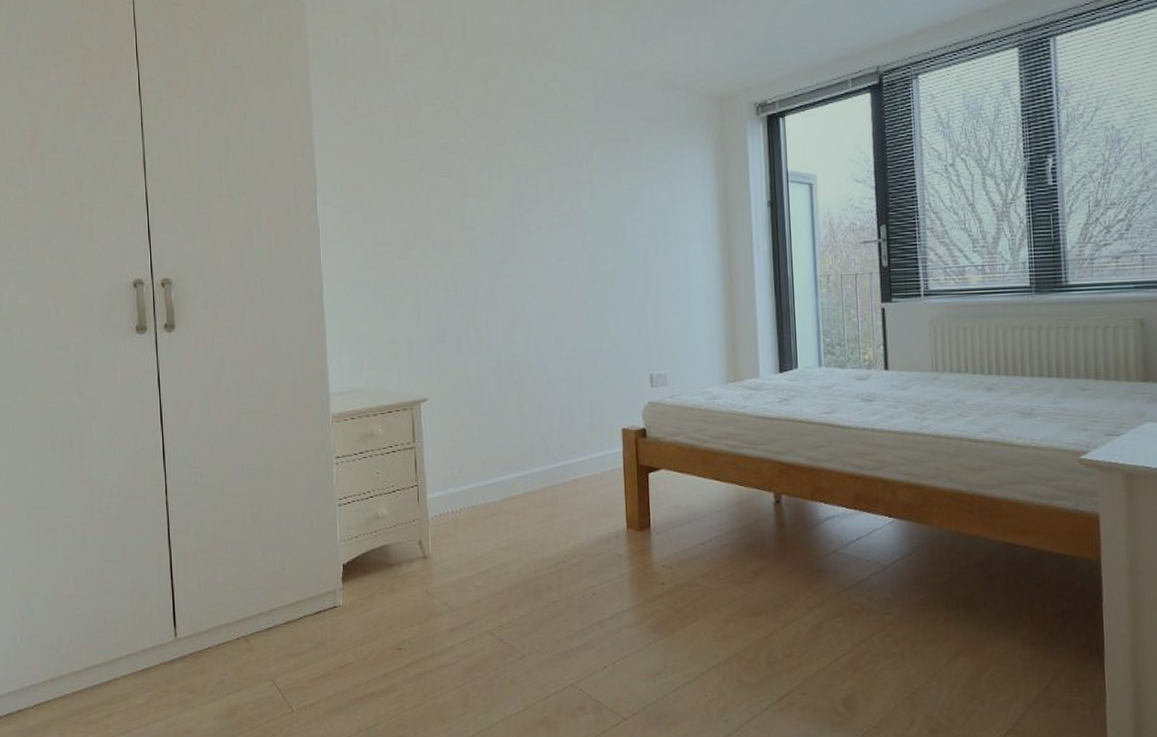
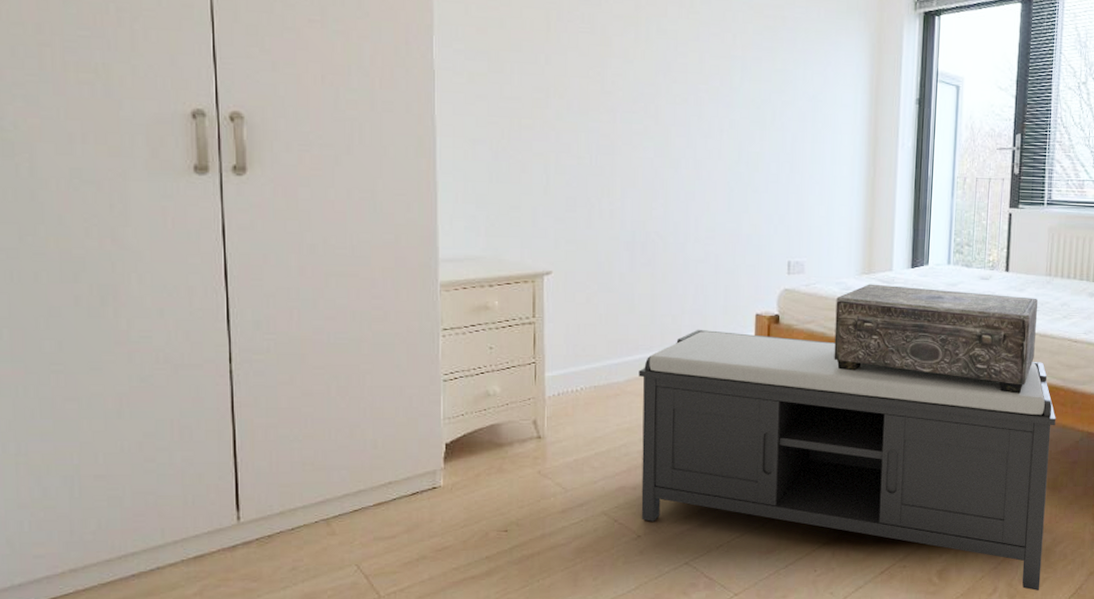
bench: none [513,446,967,725] -> present [638,329,1056,591]
decorative box: none [703,391,929,502] -> present [834,284,1038,394]

